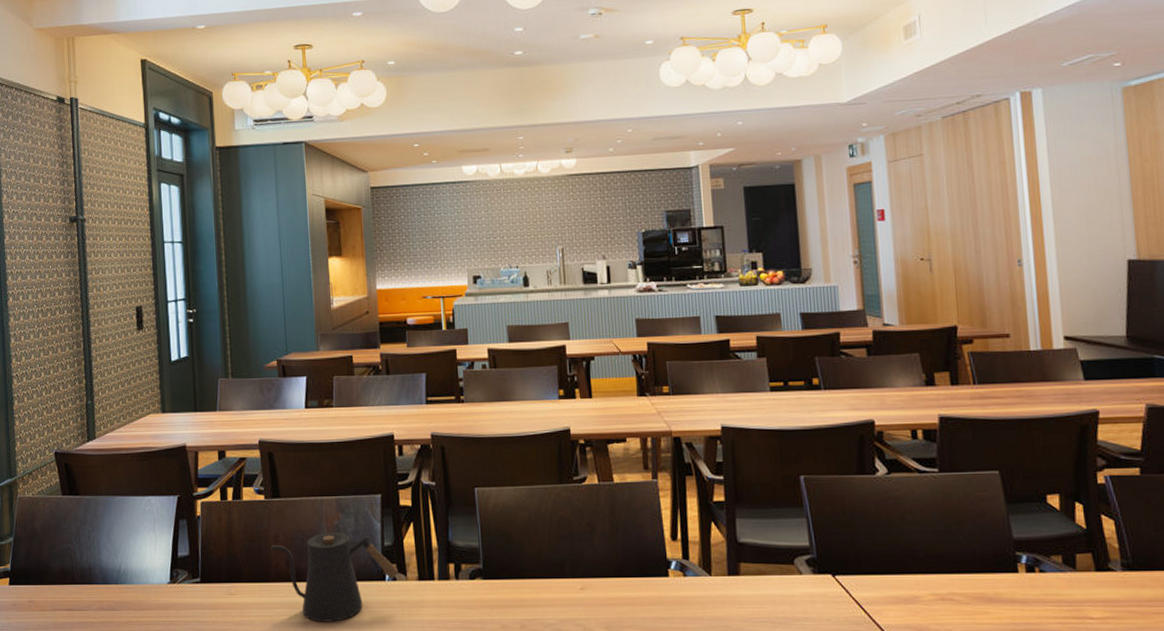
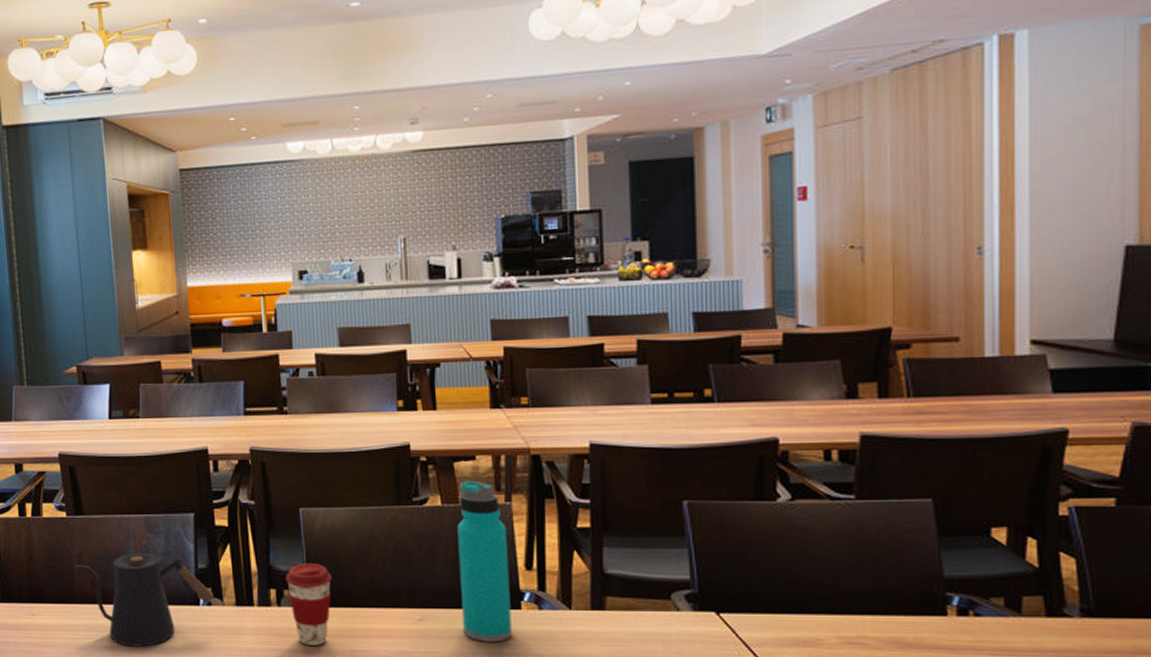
coffee cup: none [462,538,504,616] -> present [285,562,332,646]
water bottle: none [612,460,662,608] -> present [457,480,512,642]

